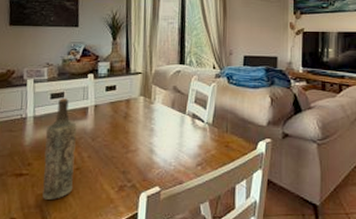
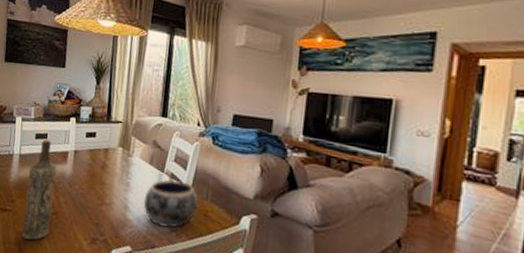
decorative bowl: none [168,119,220,163] -> present [143,179,198,228]

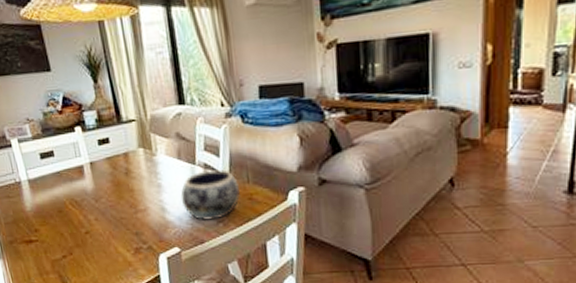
bottle: present [22,139,57,240] -> none [44,157,87,265]

